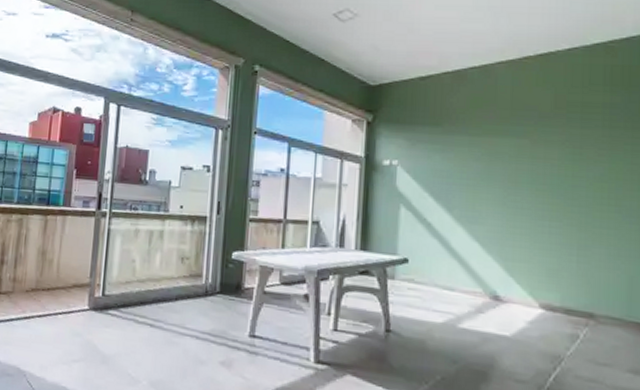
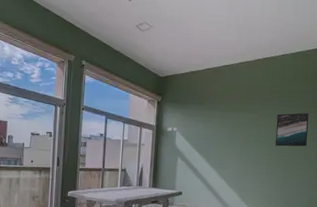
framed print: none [562,137,621,192] -> present [275,113,309,147]

